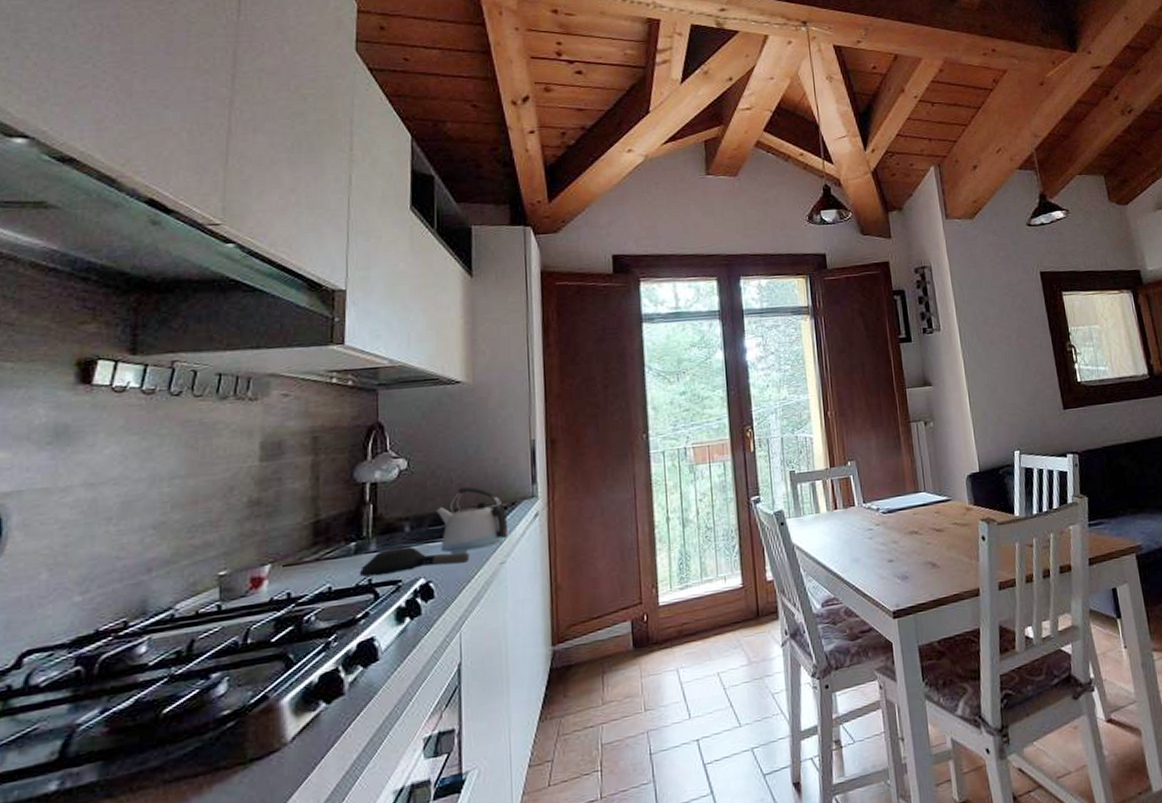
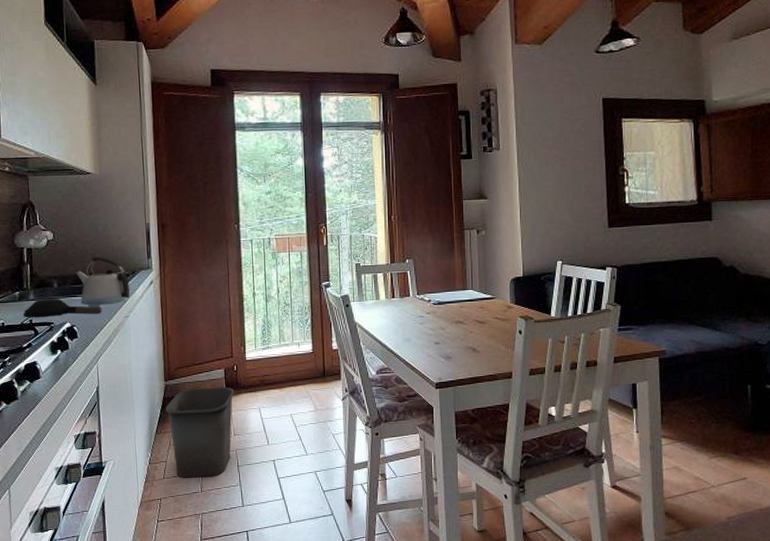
waste bin: none [553,644,645,782] -> present [166,386,235,478]

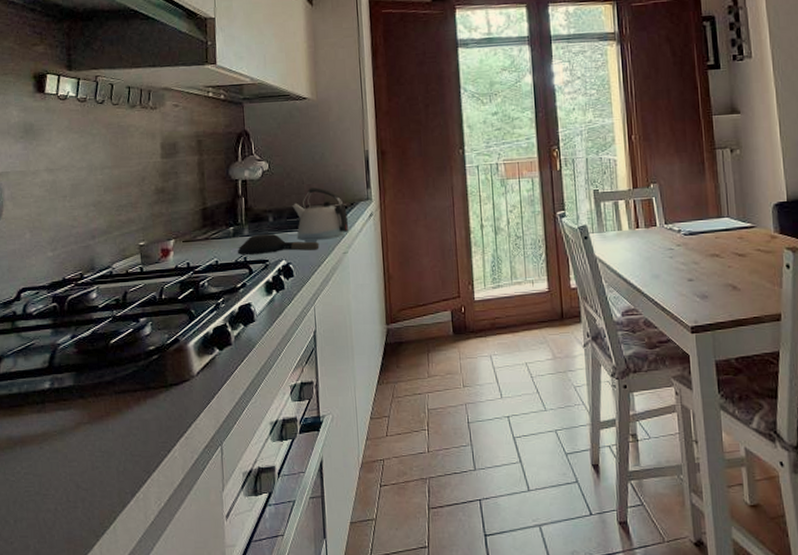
waste bin: present [166,386,235,478] -> none [388,331,463,436]

